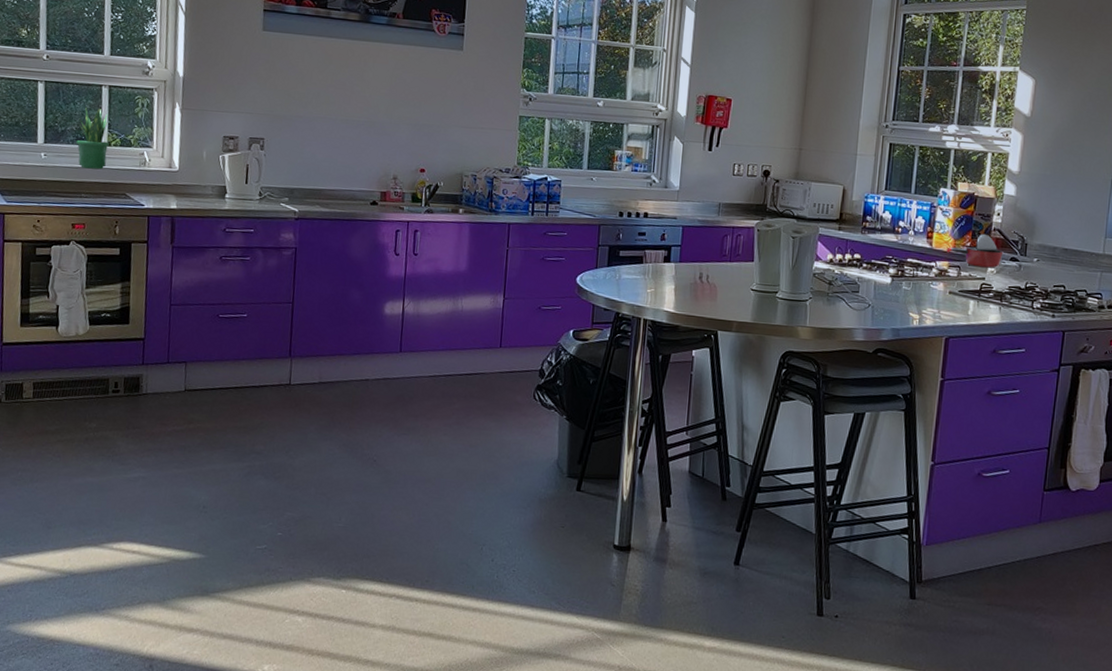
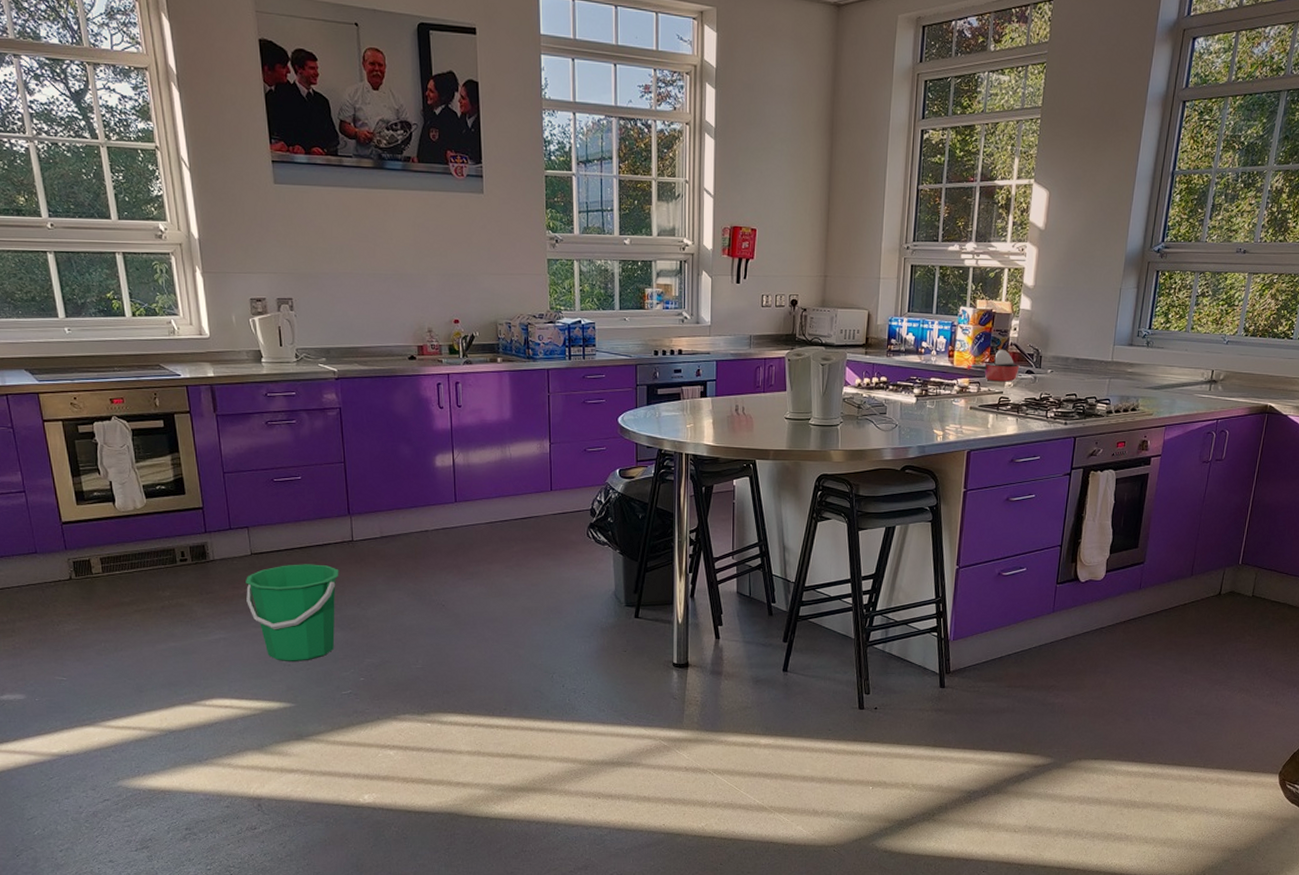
planter: present [76,106,110,170] -> none [96,276,134,341]
bucket: none [172,404,272,509] -> present [246,564,339,661]

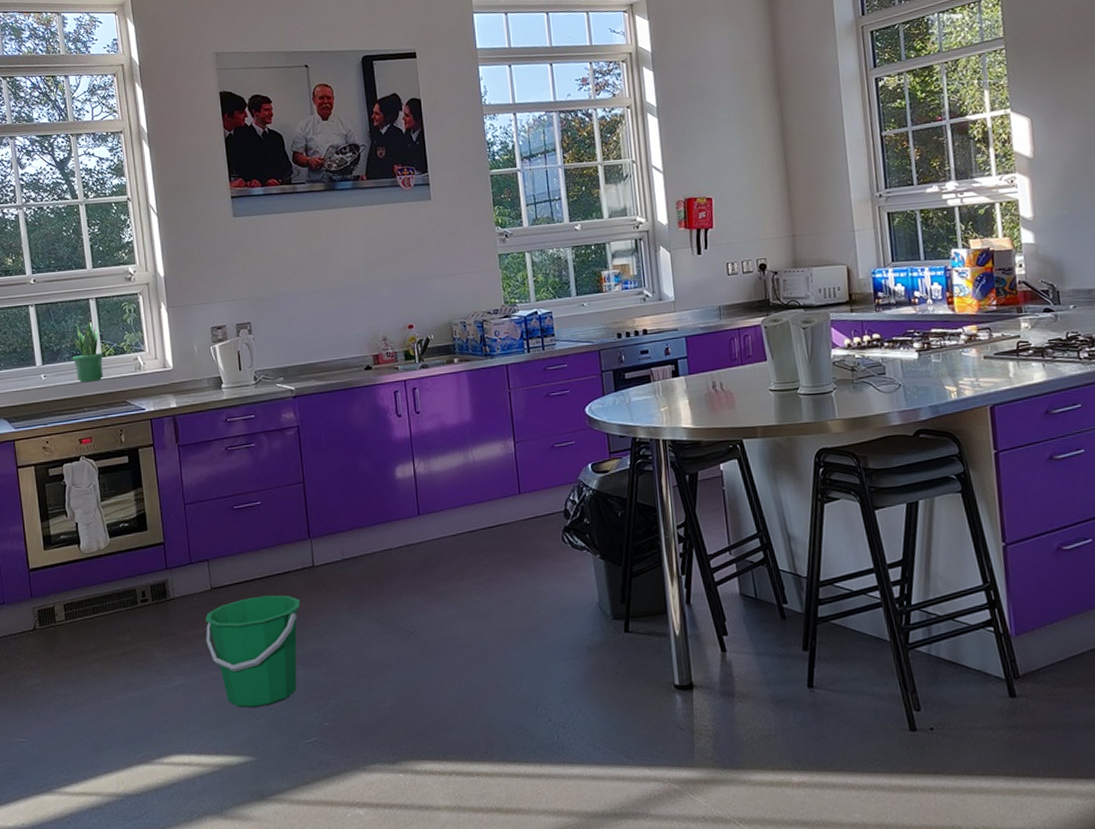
planter: none [96,276,134,341] -> present [71,321,104,383]
saucepan: present [967,349,1020,383] -> none [971,288,1035,326]

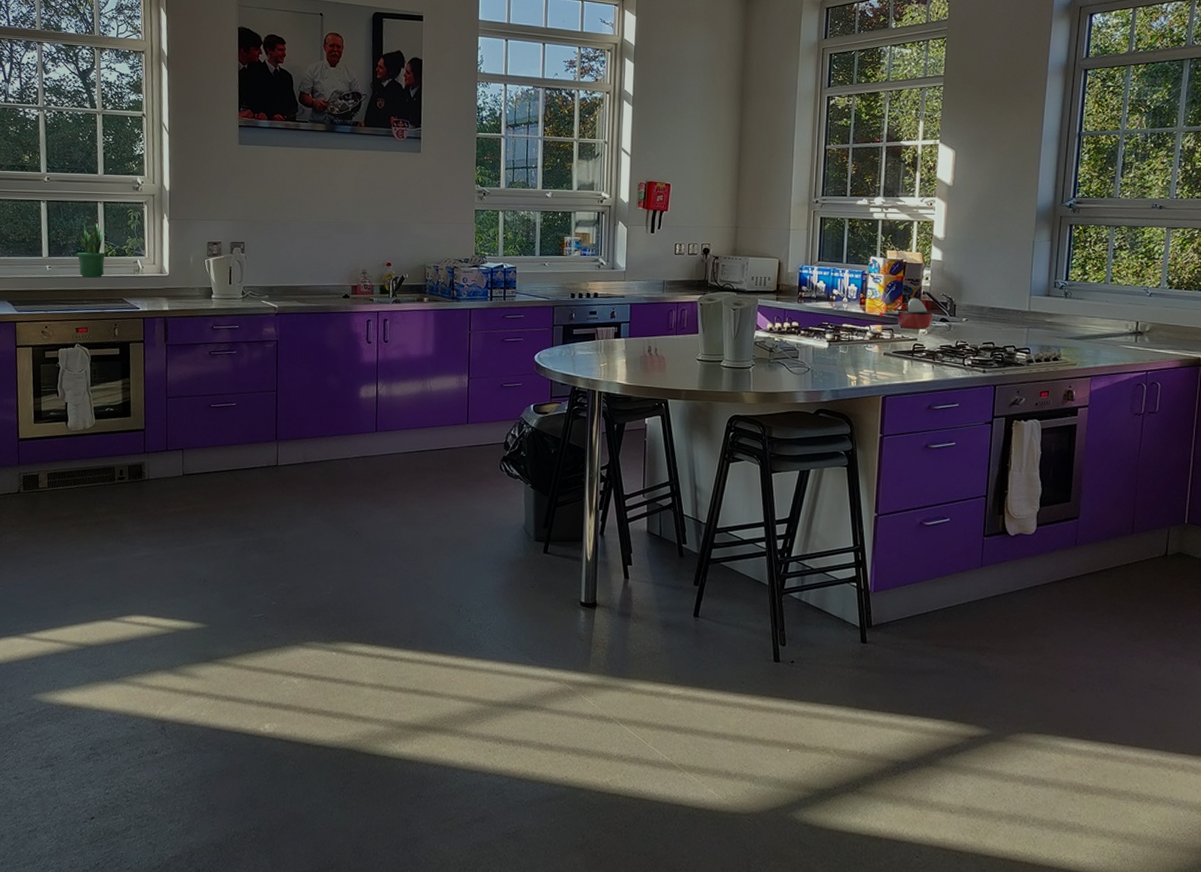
bucket: present [205,595,301,708] -> none [174,486,262,582]
saucepan: none [971,288,1035,326] -> present [879,297,934,330]

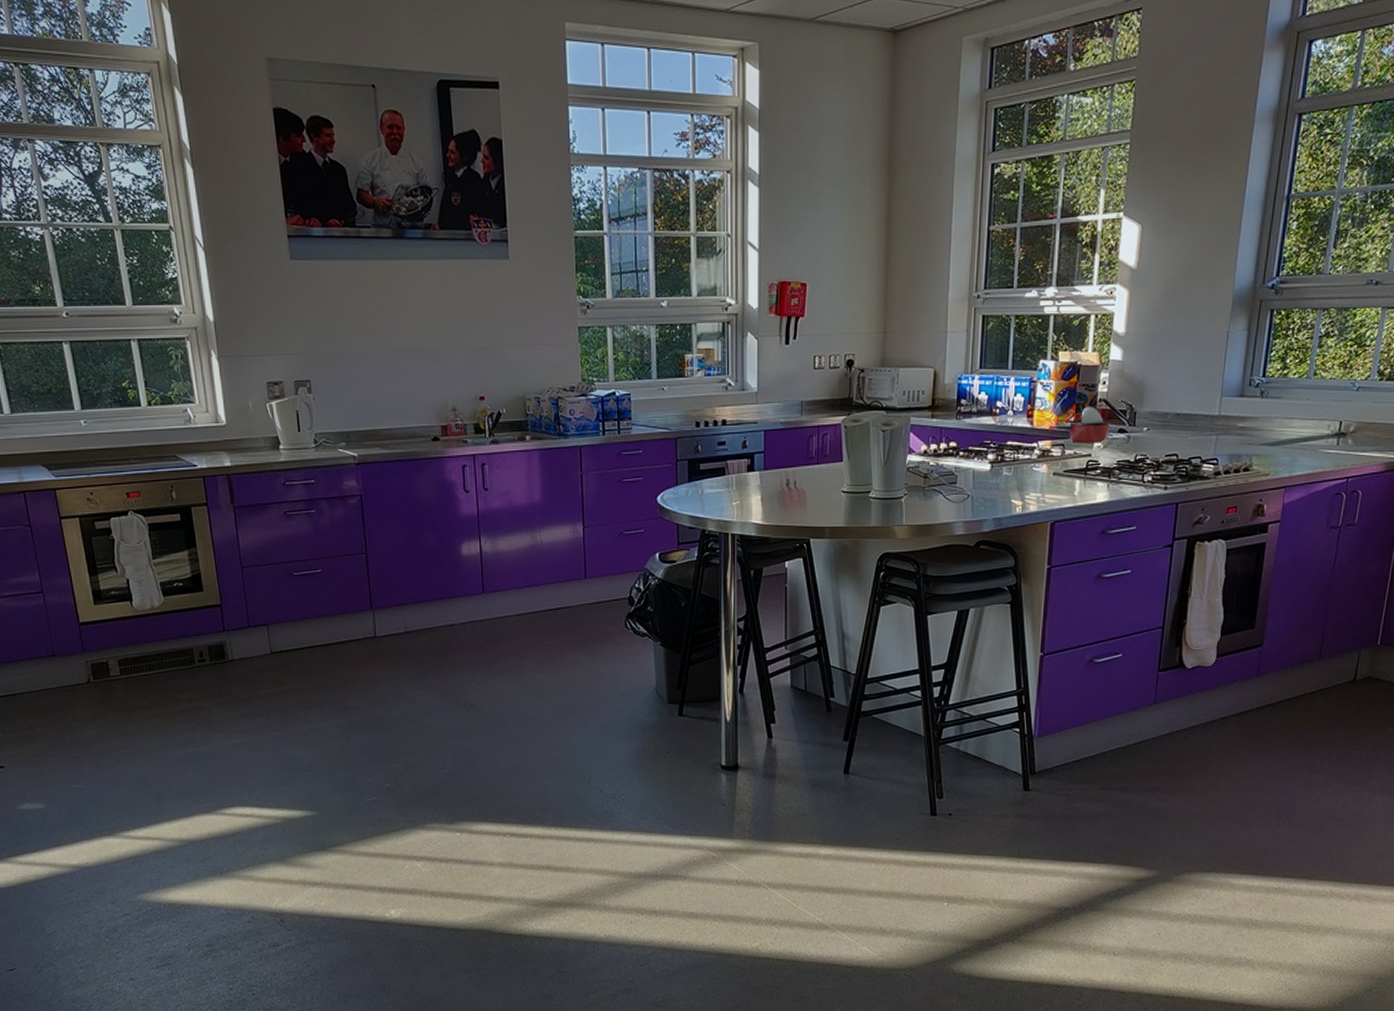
planter: present [76,222,106,278] -> none [112,365,150,432]

